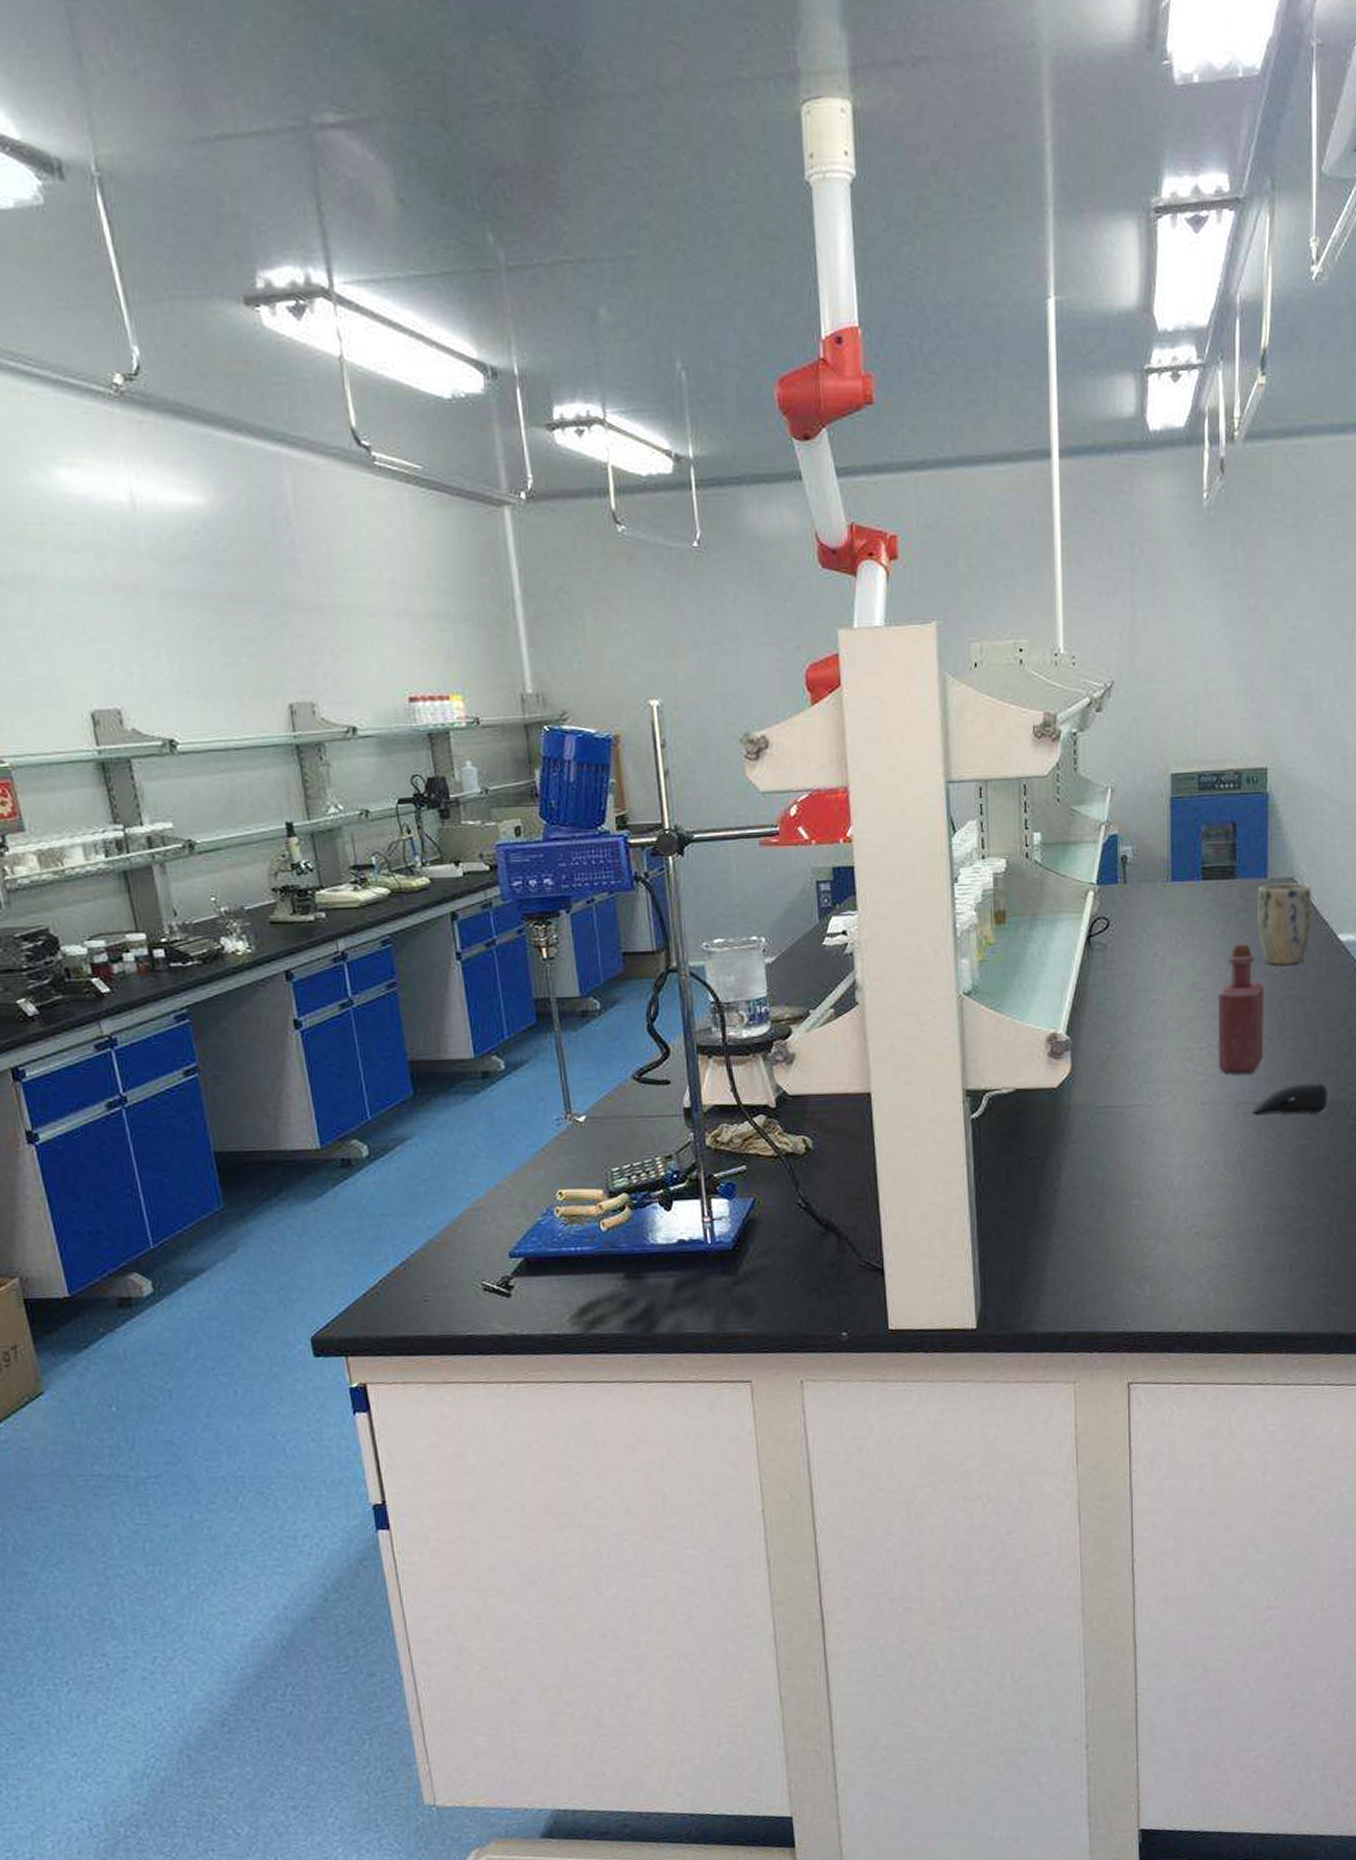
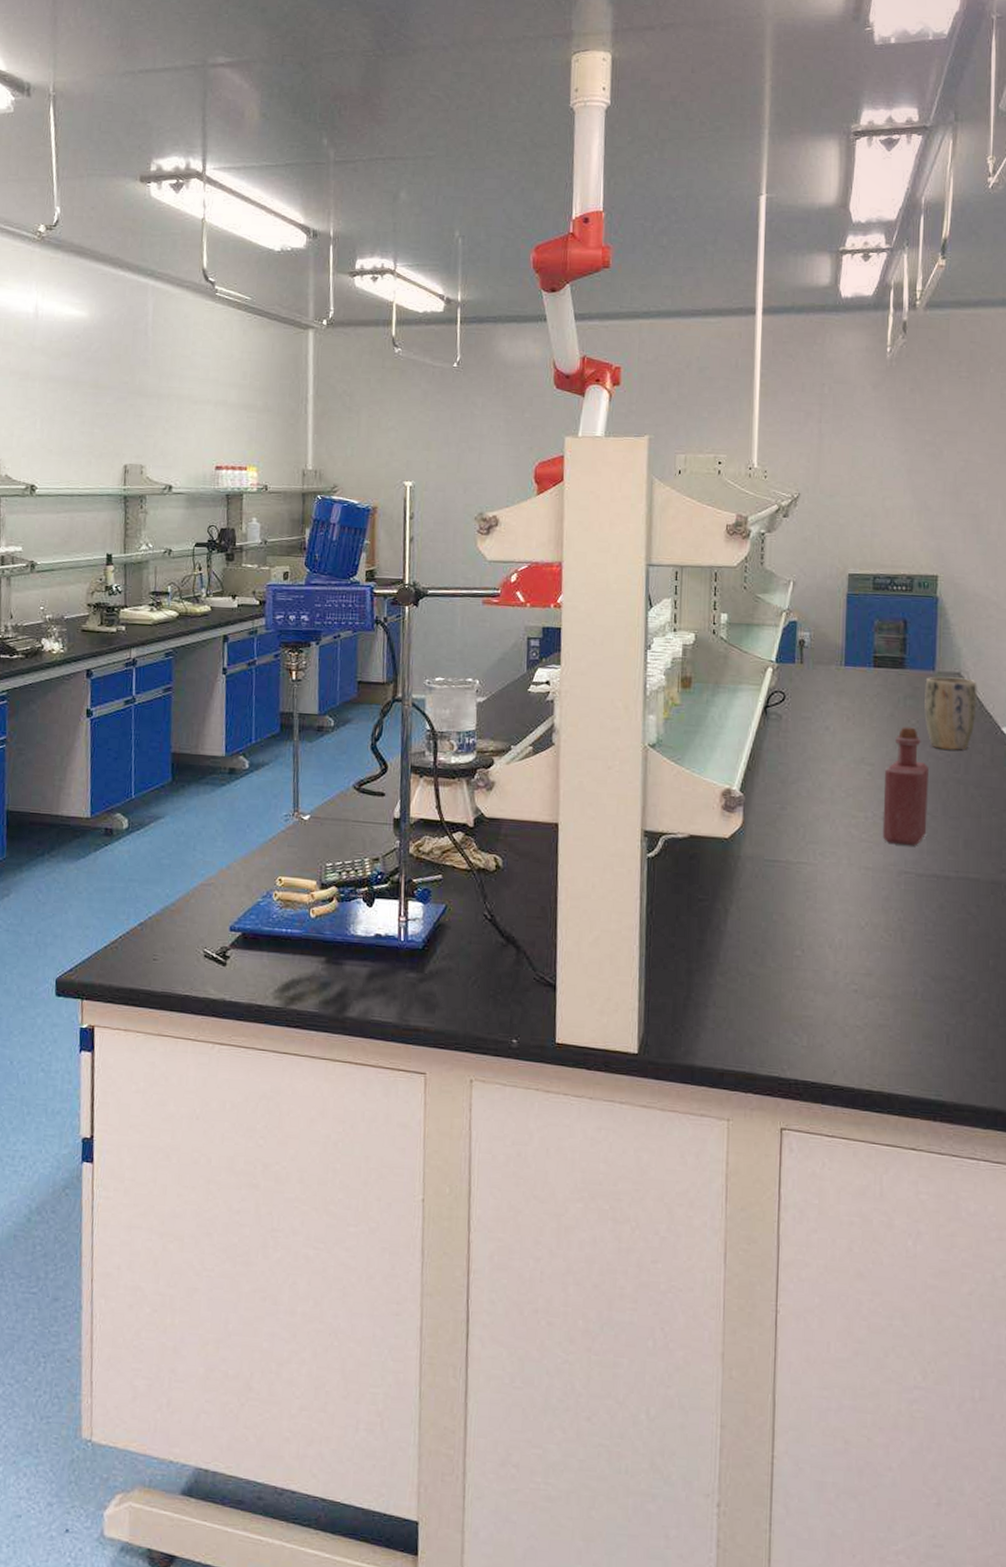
computer mouse: present [1252,1081,1328,1114] -> none [913,859,990,890]

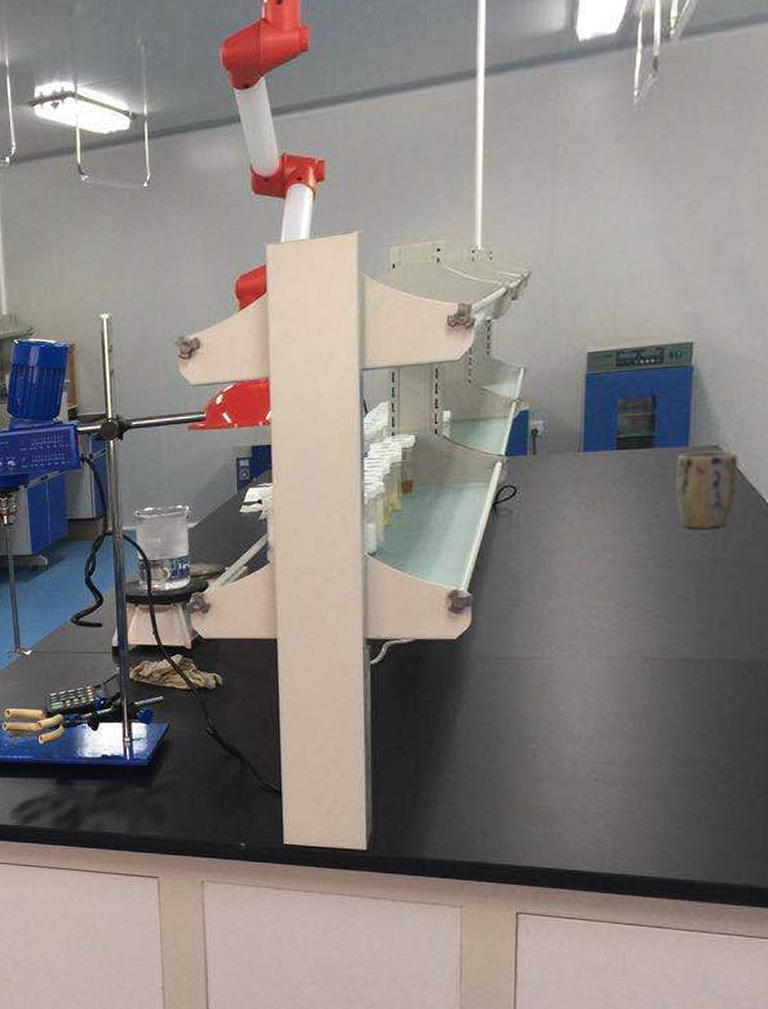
bottle: present [882,727,928,846] -> none [626,509,680,632]

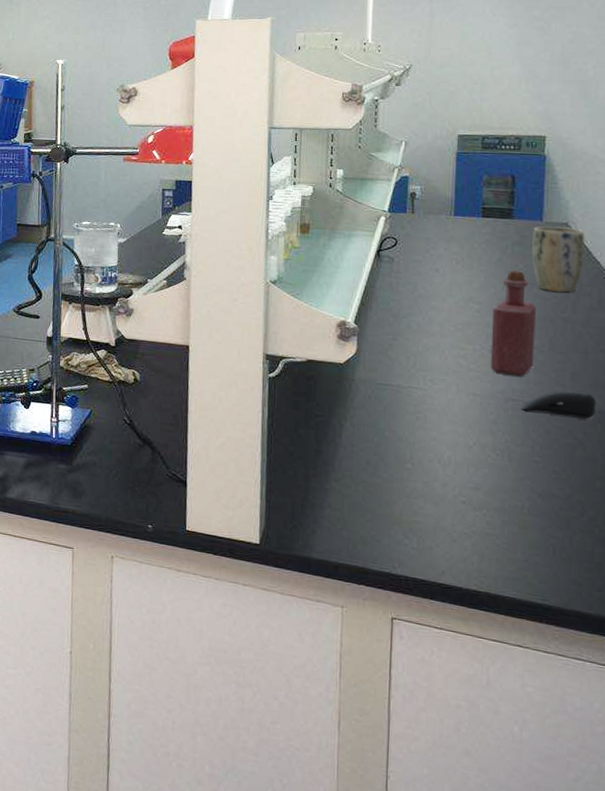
bottle: none [626,509,680,632] -> present [490,270,536,377]
computer mouse: none [661,640,749,671] -> present [521,390,597,419]

